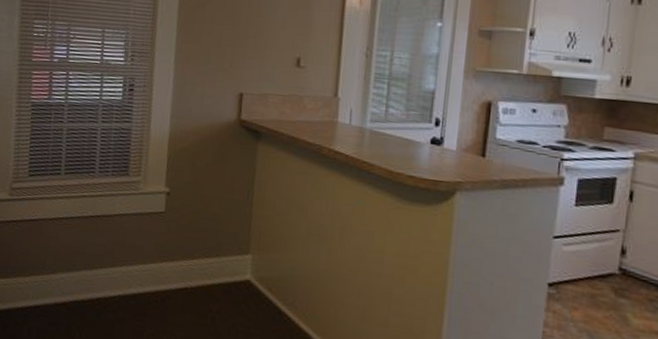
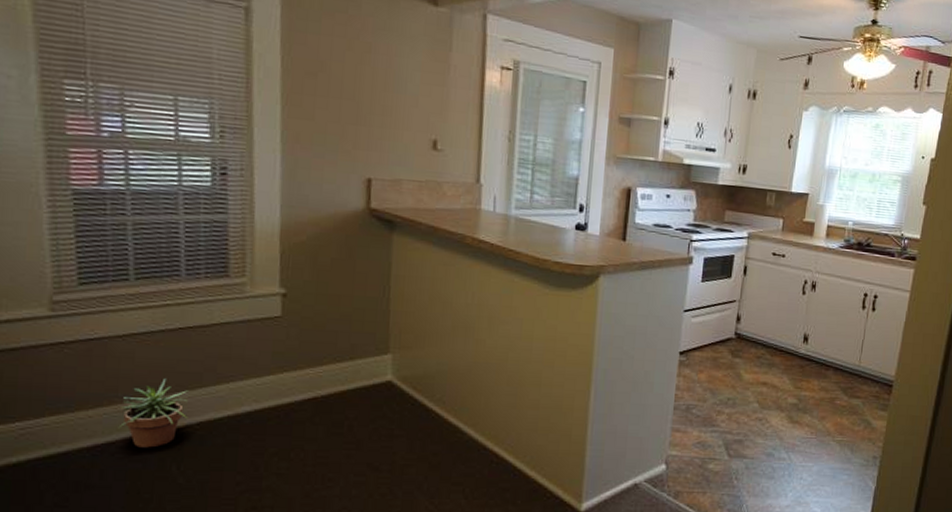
potted plant: none [43,257,93,315] -> present [118,378,188,448]

